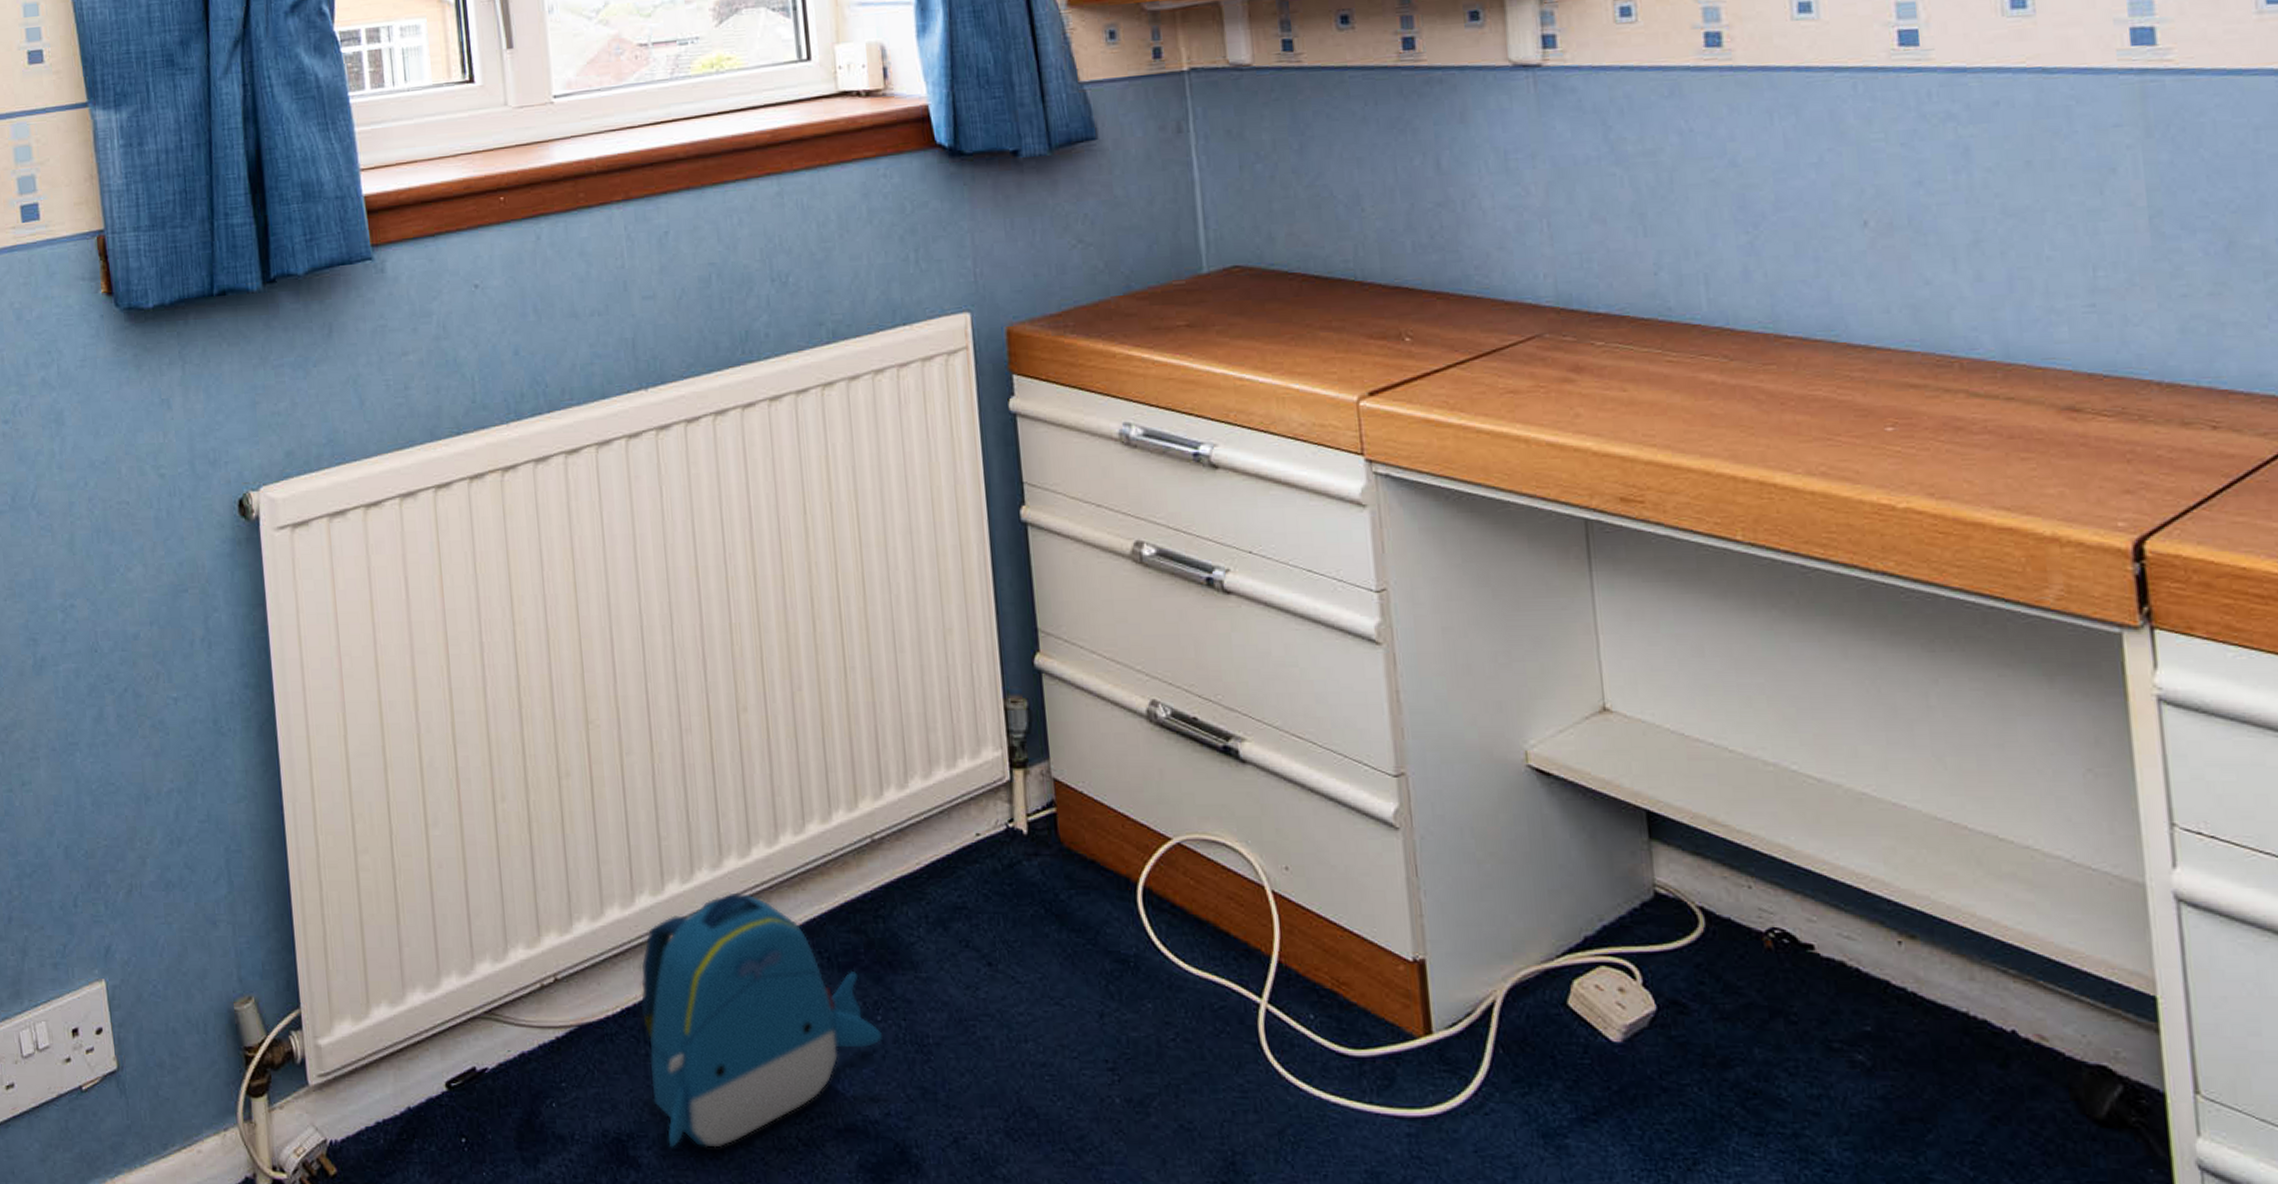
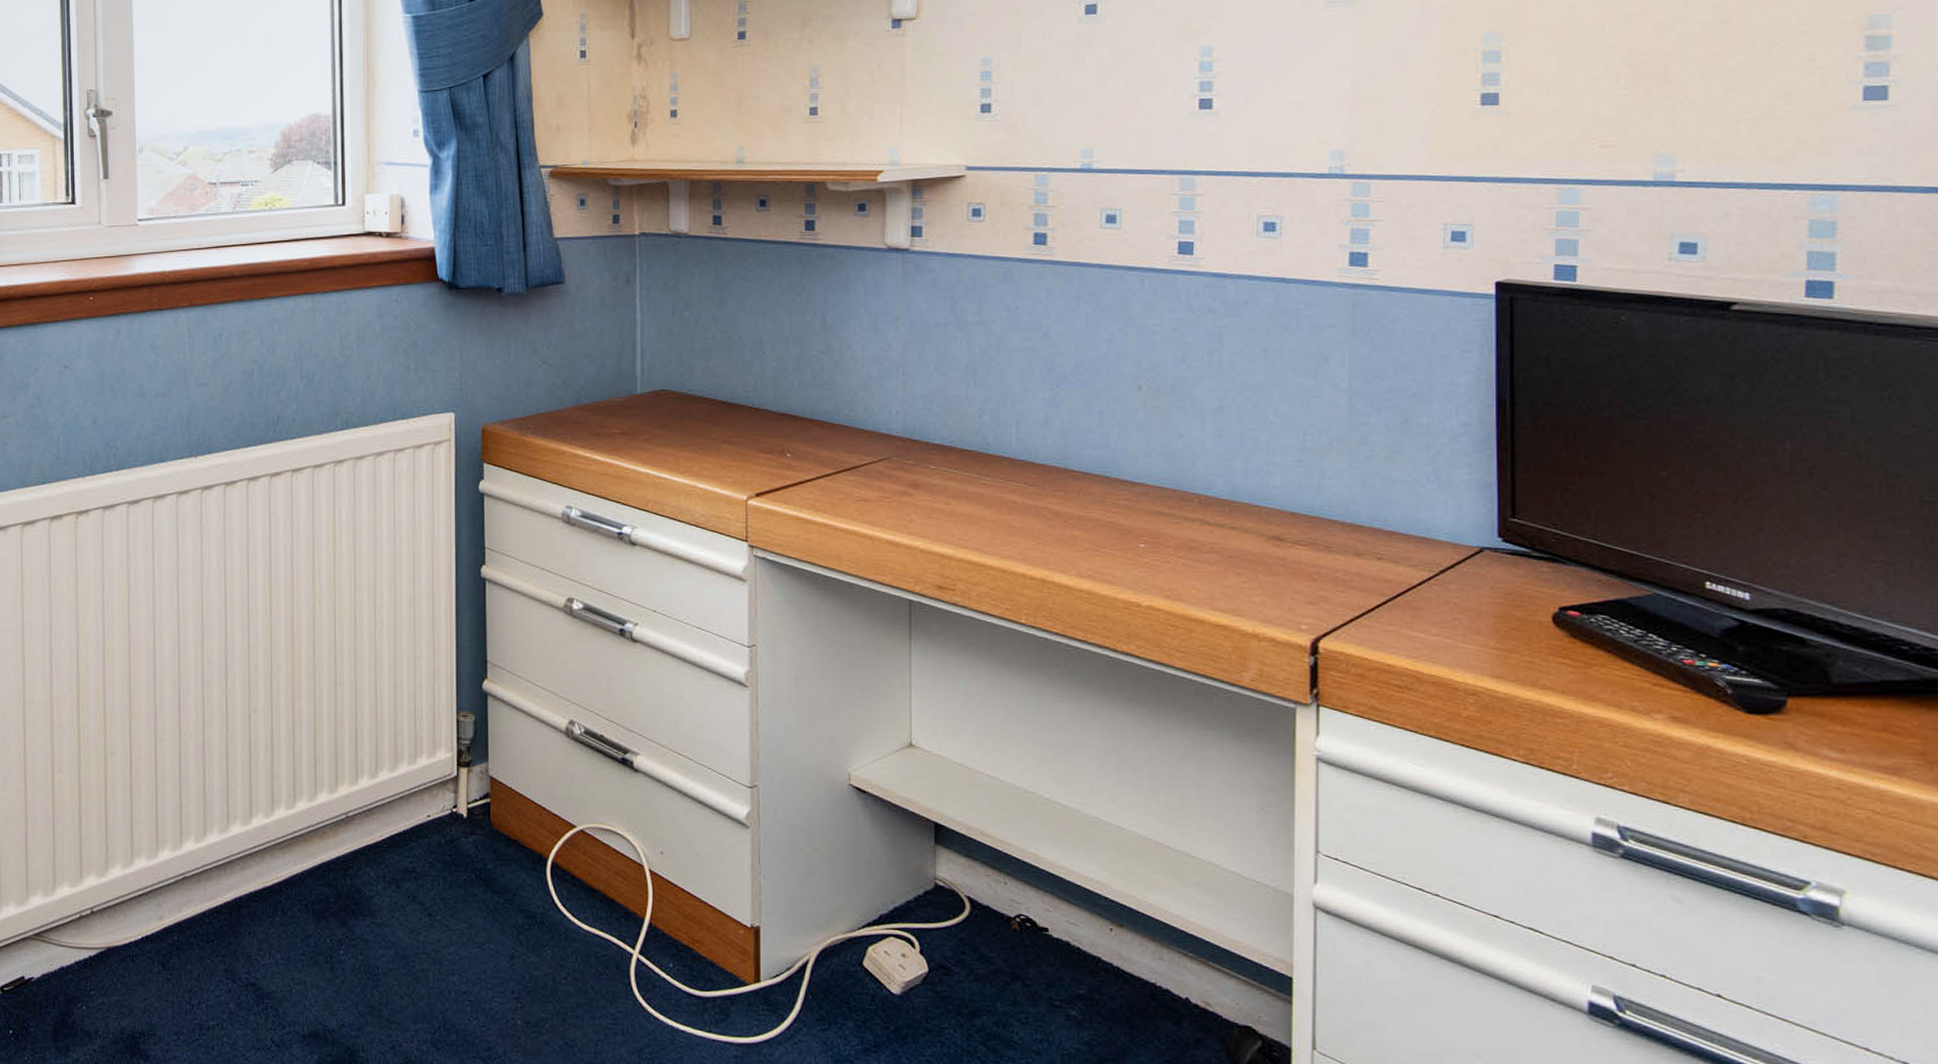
backpack: present [640,892,884,1148] -> none [157,851,344,1045]

